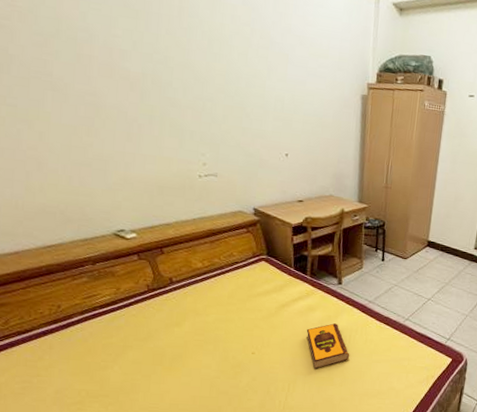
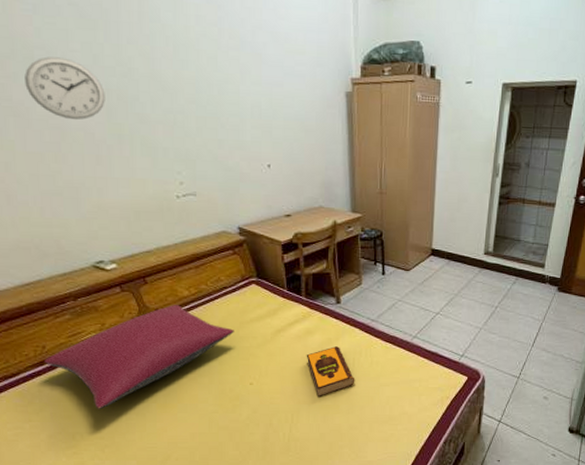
pillow: none [57,275,242,369] -> present [44,305,234,409]
wall clock: none [66,39,141,99] -> present [25,56,105,120]

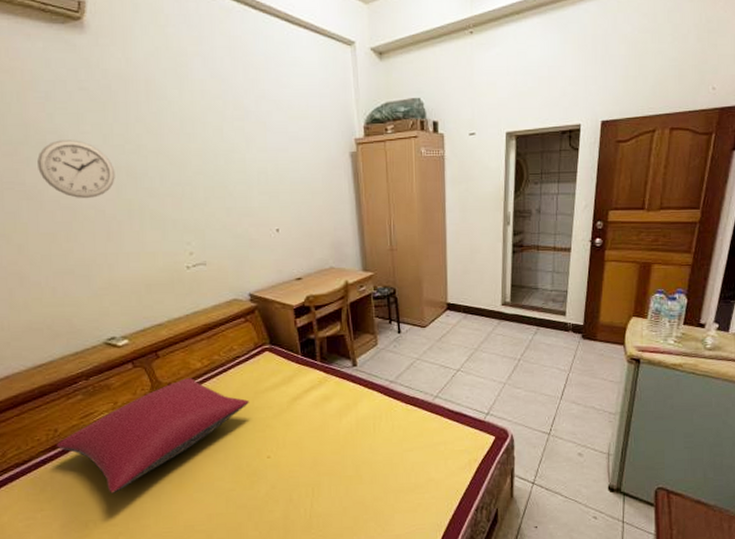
hardback book: present [306,346,355,398] -> none [324,412,377,468]

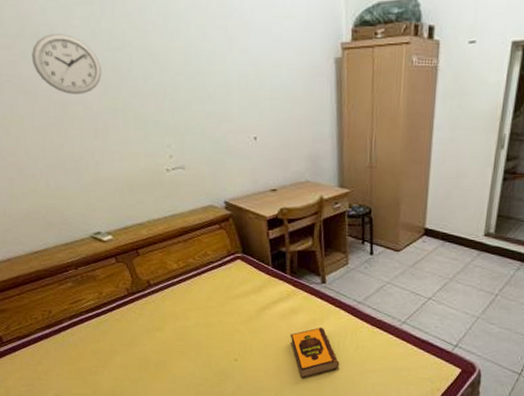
pillow: present [56,378,249,494] -> none [50,277,220,374]
hardback book: none [324,412,377,468] -> present [290,327,340,379]

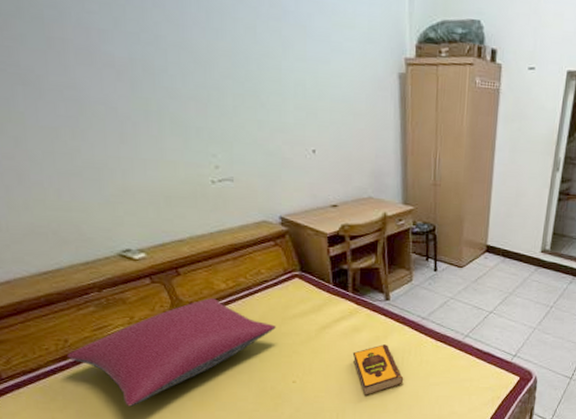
wall clock: present [32,33,102,94] -> none [33,17,129,92]
pillow: none [50,277,220,374] -> present [66,298,276,407]

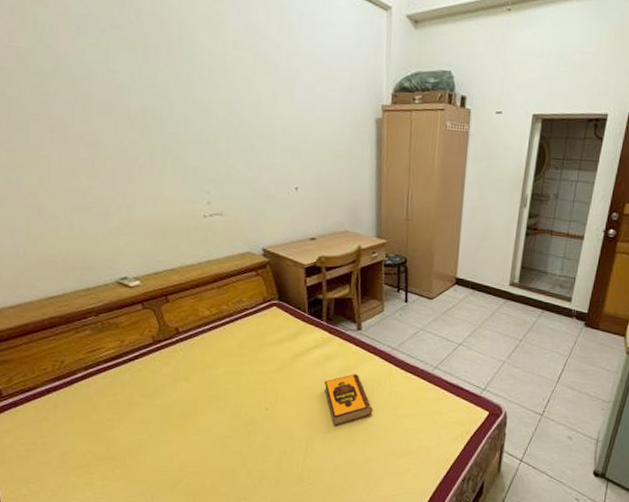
pillow: present [66,298,276,407] -> none [61,324,253,428]

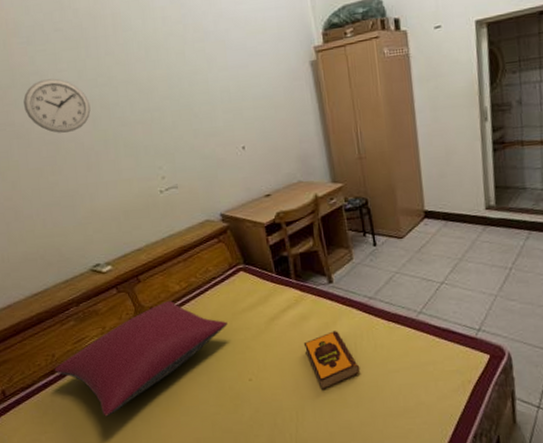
pillow: none [61,324,253,428] -> present [54,301,228,417]
wall clock: none [64,76,141,138] -> present [23,78,91,133]

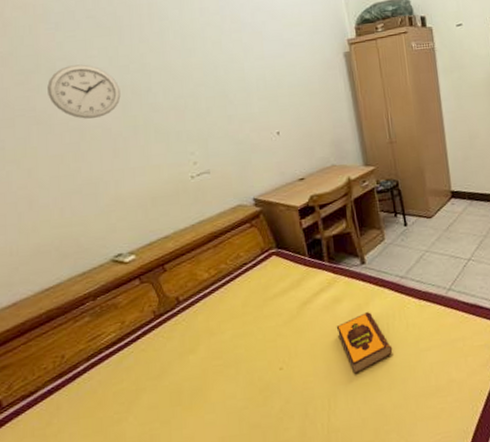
pillow: present [54,301,228,417] -> none [63,289,258,422]

